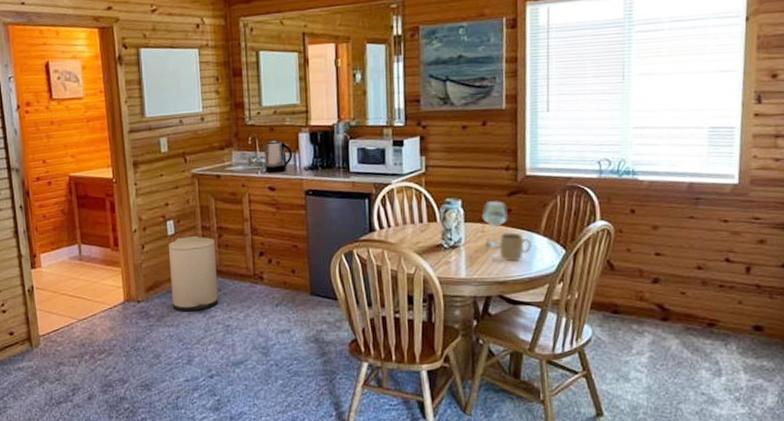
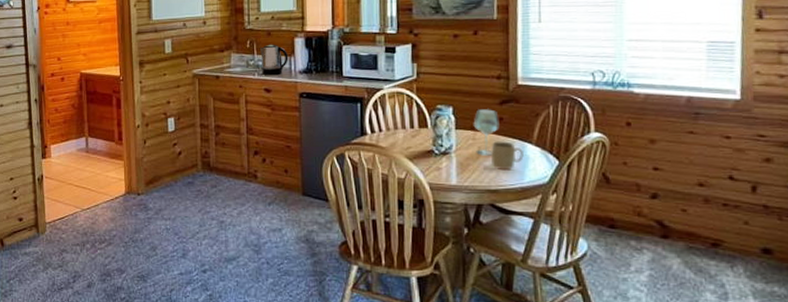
pedal bin: present [168,235,218,312] -> none [168,132,213,206]

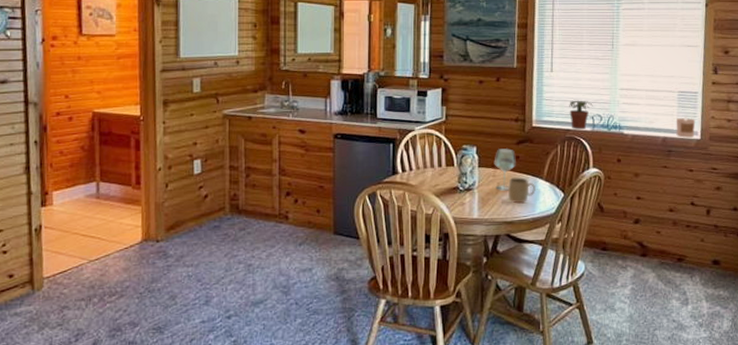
kettle: present [260,44,289,76] -> none [296,85,324,117]
potted plant: none [562,54,593,88] -> present [569,100,593,129]
candle: none [705,71,733,98] -> present [676,116,696,138]

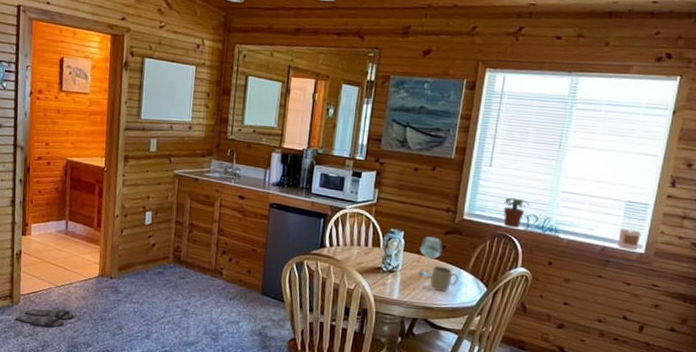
slippers: none [39,286,114,313] -> present [16,308,74,328]

